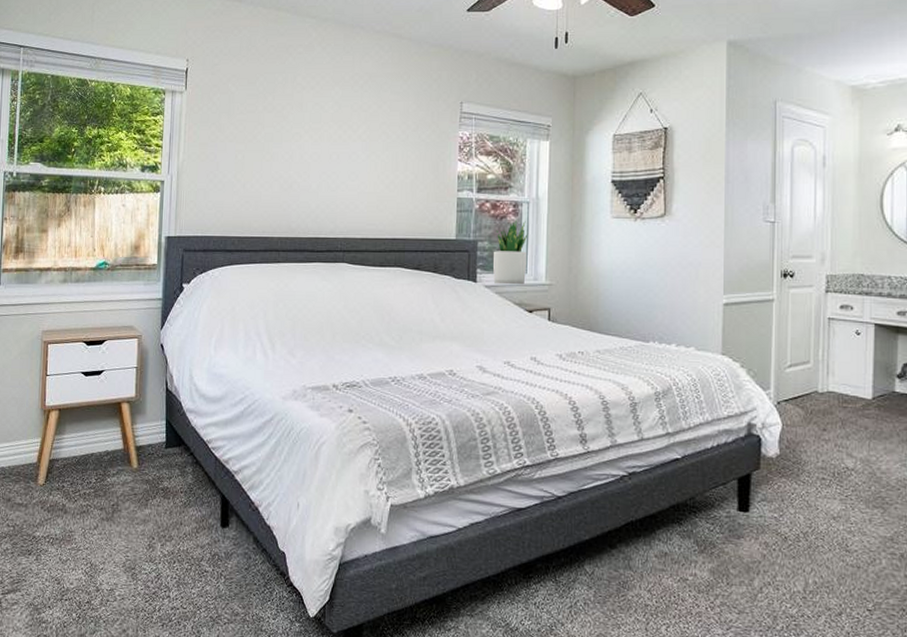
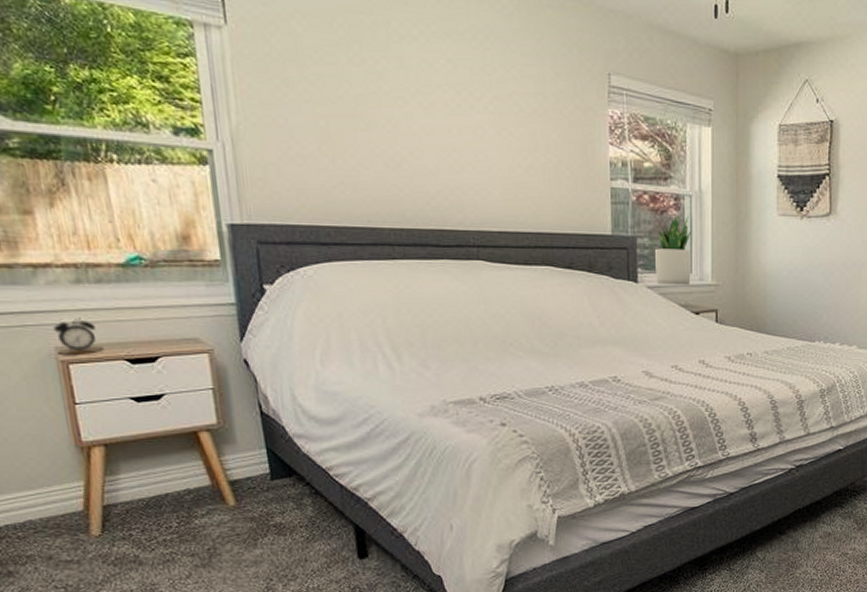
alarm clock: none [43,309,71,337] -> present [53,319,104,354]

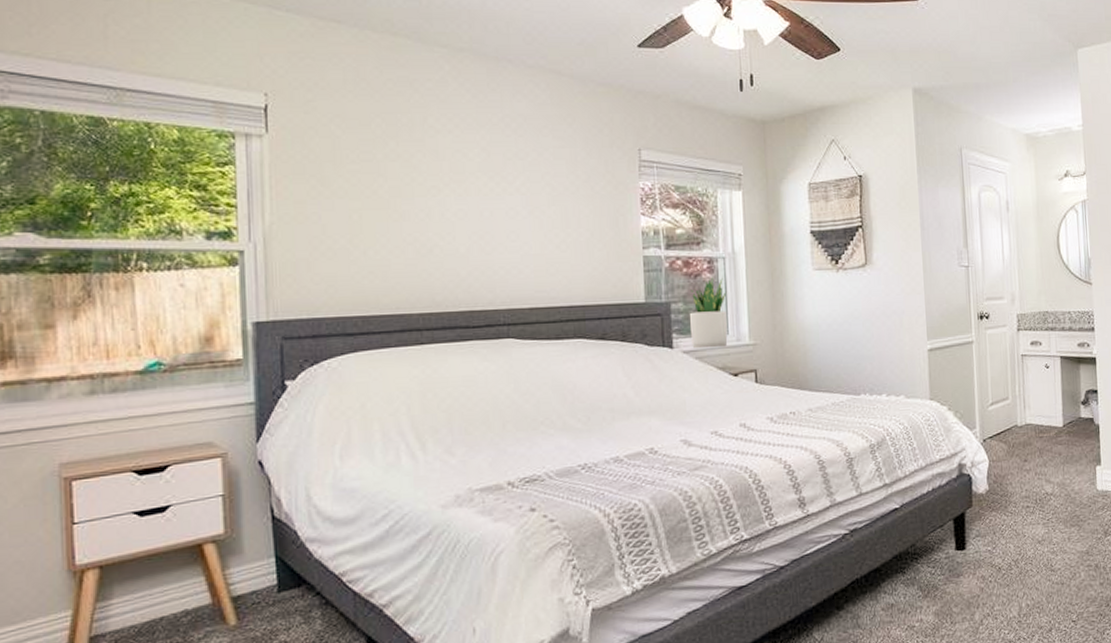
alarm clock: present [53,319,104,354] -> none [60,431,111,471]

